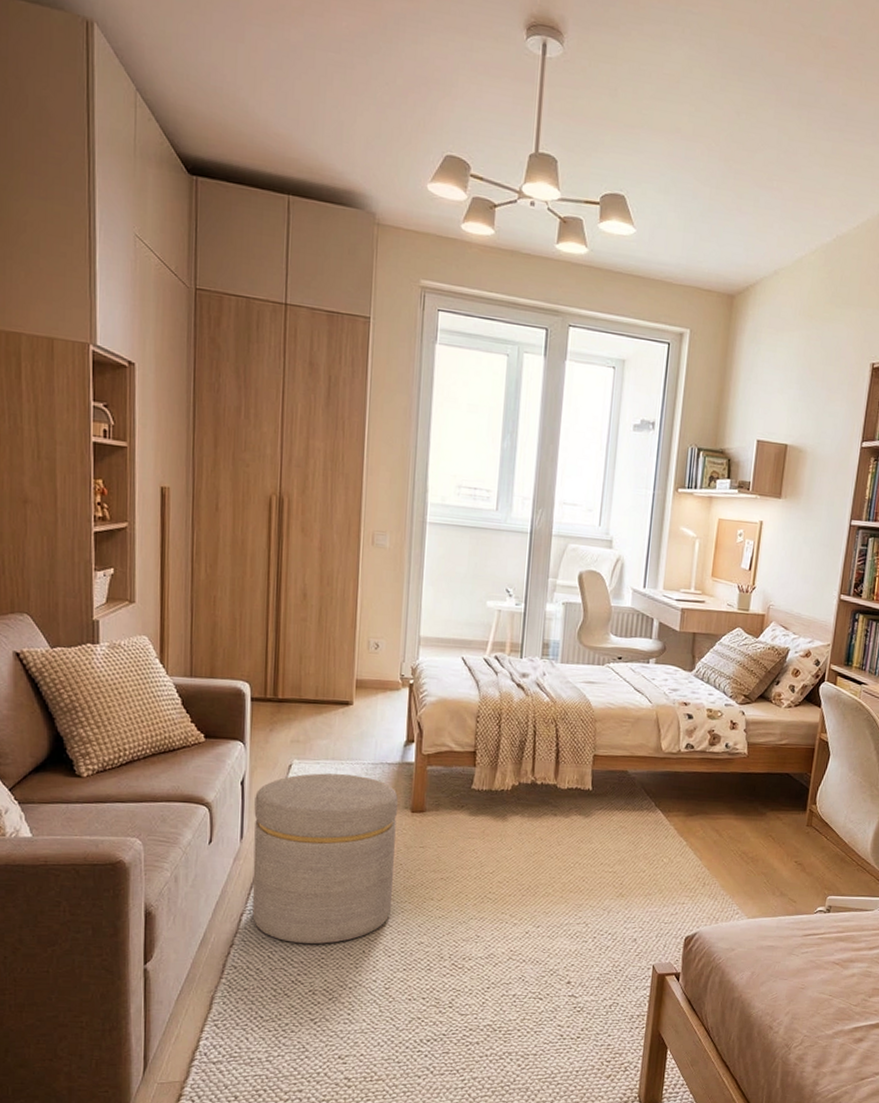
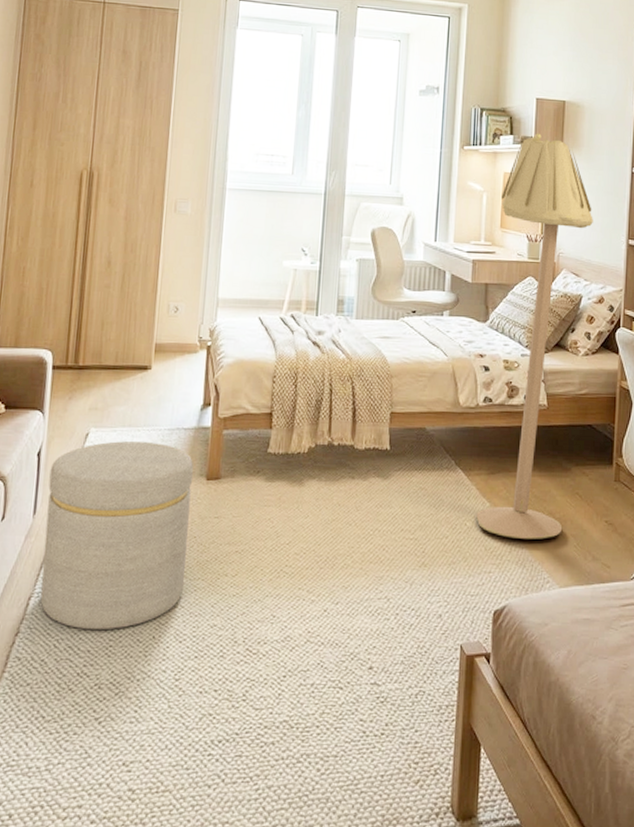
floor lamp: none [673,478,807,876] -> present [476,133,593,539]

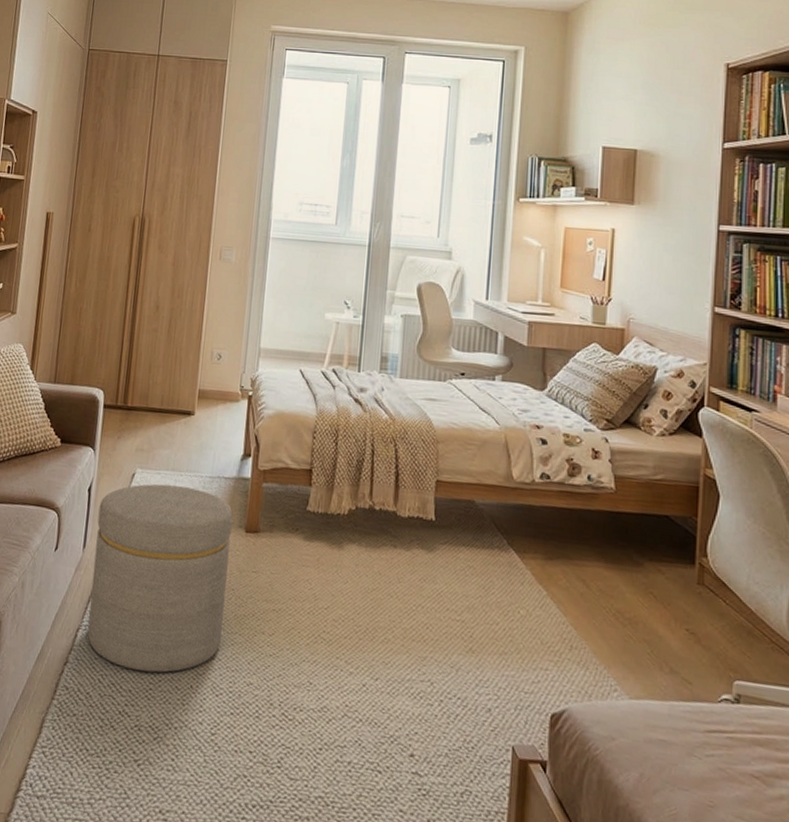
floor lamp: present [476,133,593,539] -> none [531,185,671,640]

